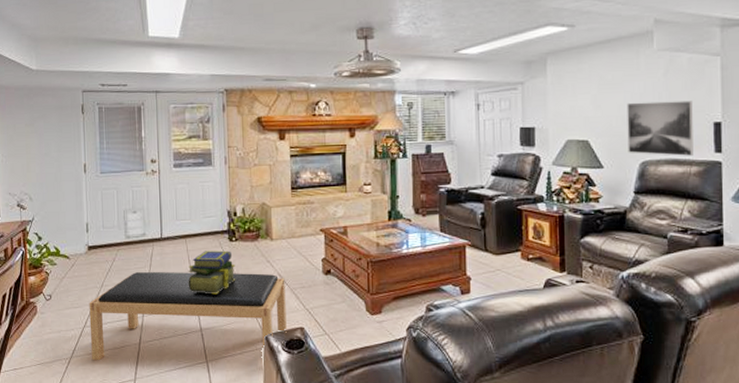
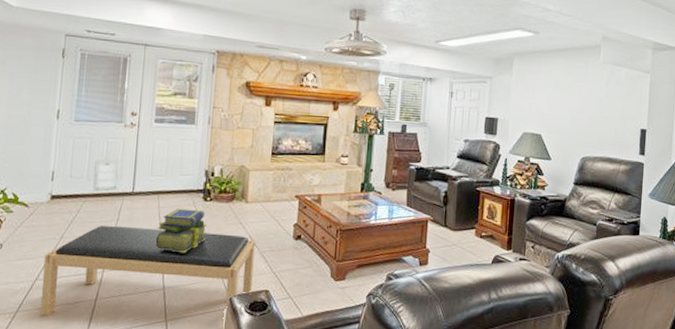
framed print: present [627,100,693,156] -> none [572,105,626,156]

